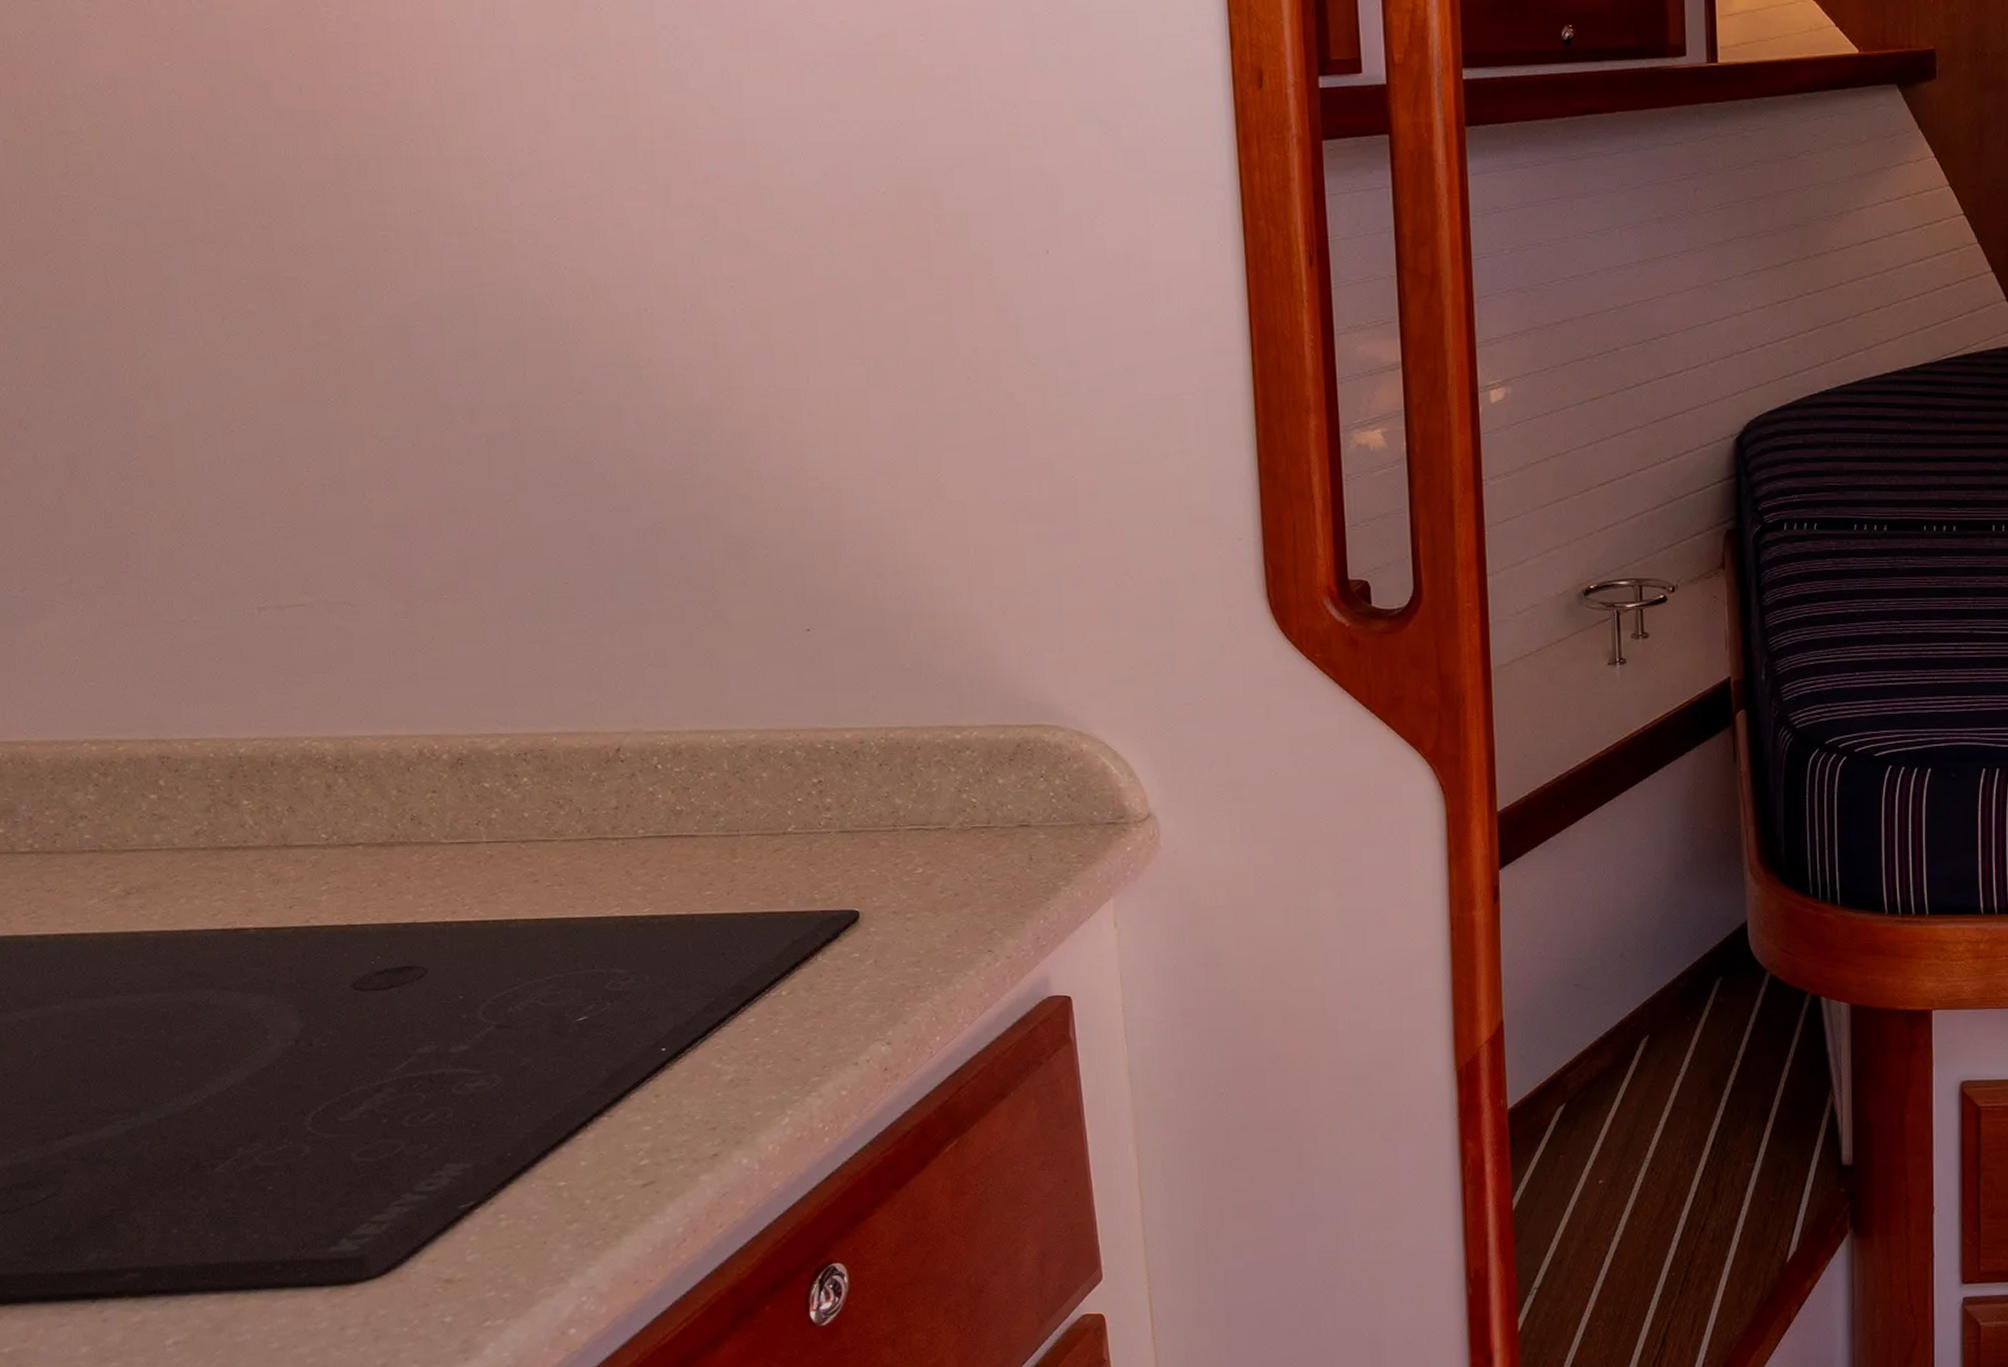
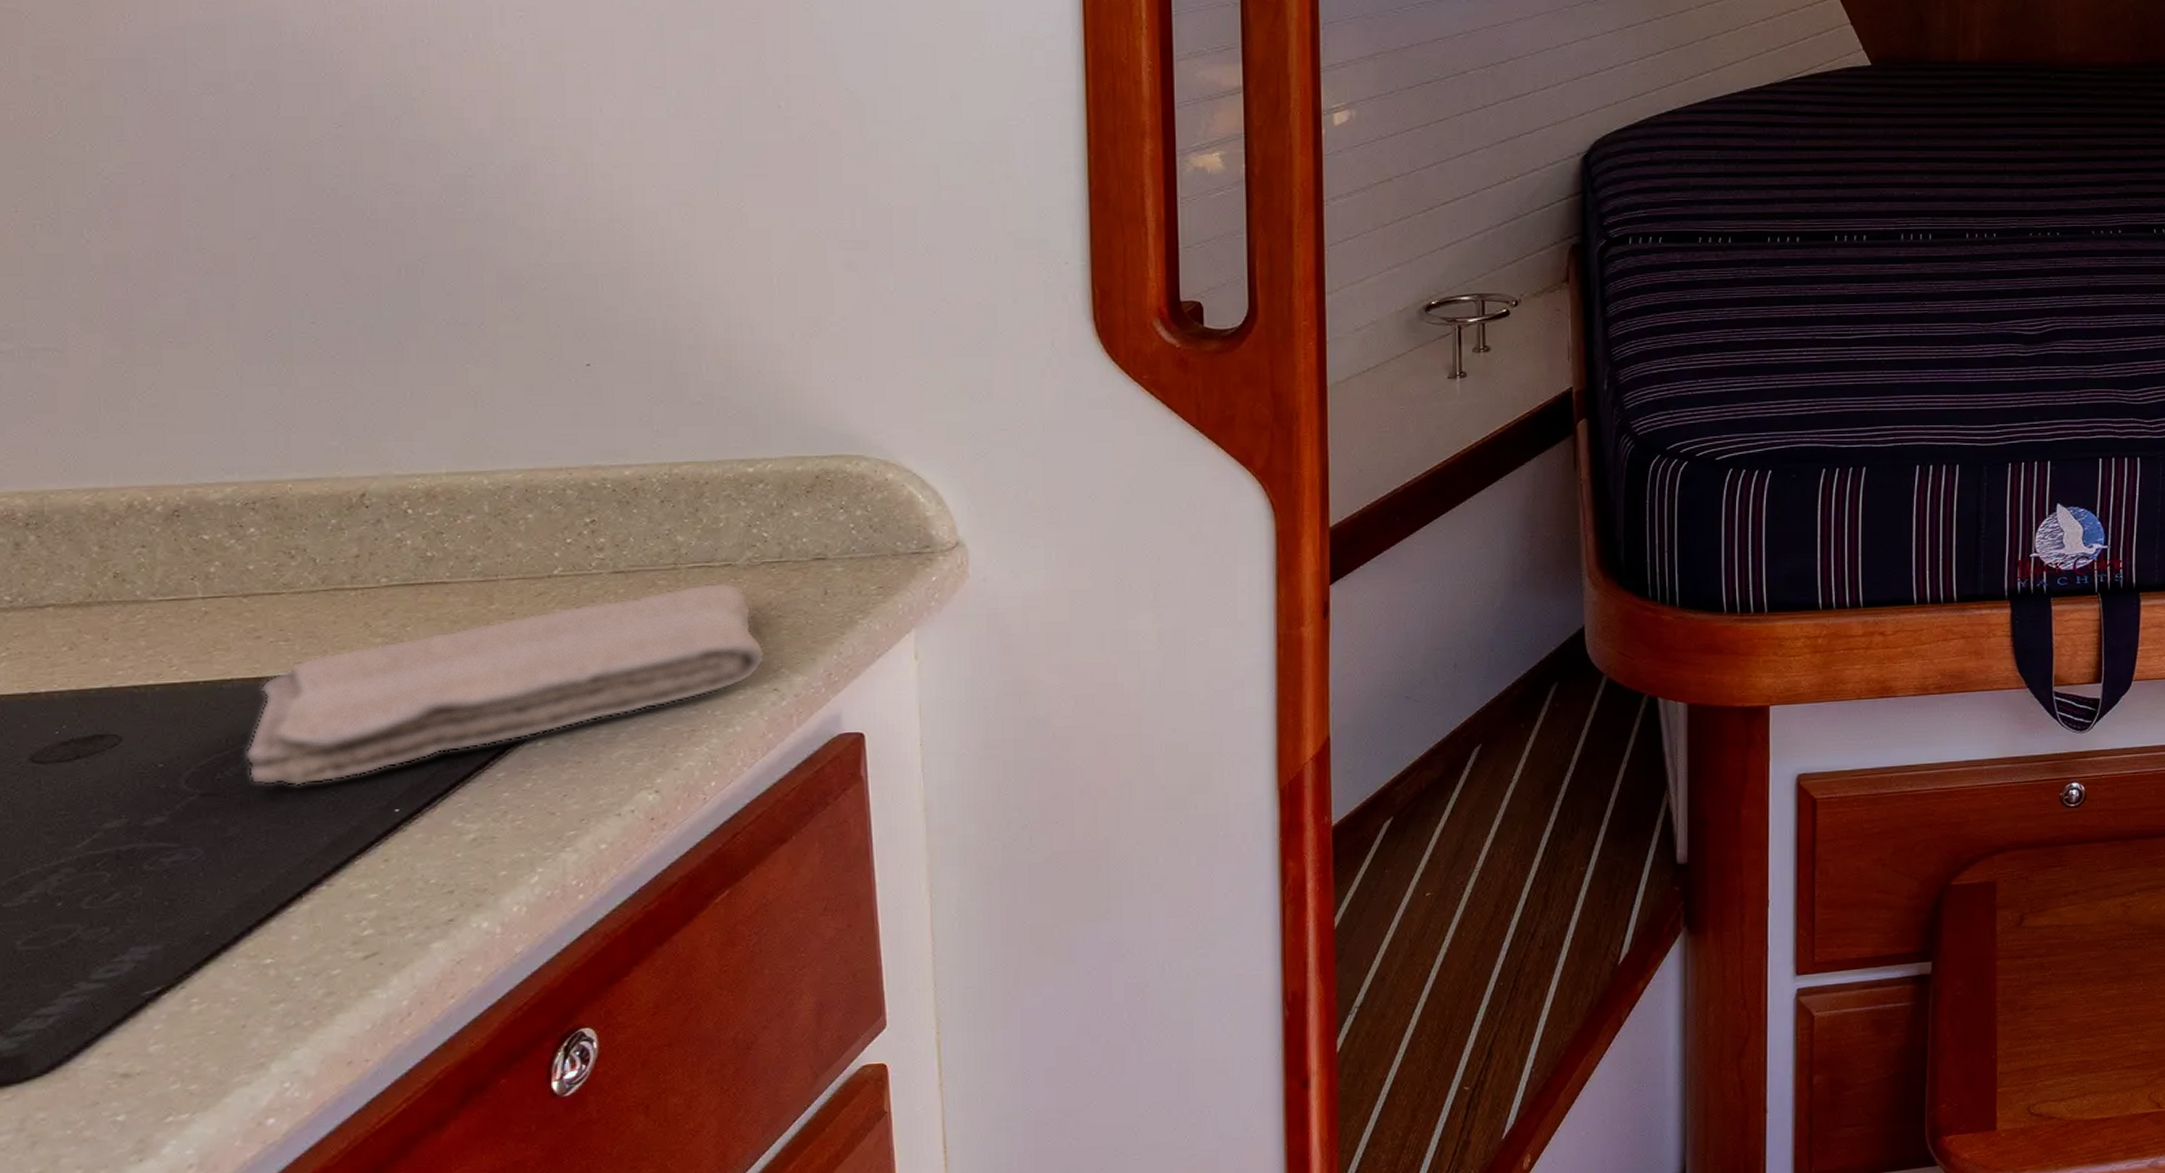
washcloth: none [531,845,980,1023] -> present [245,582,766,787]

